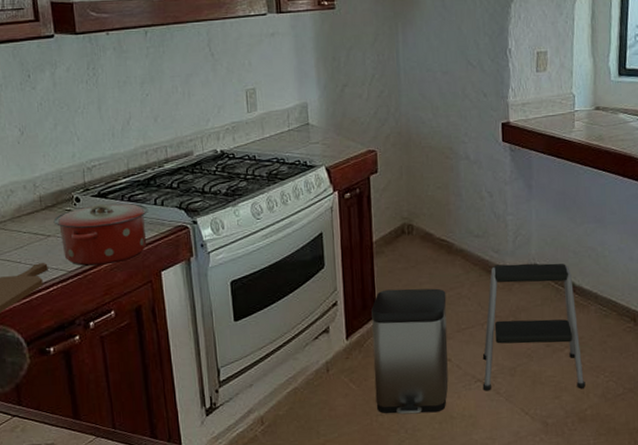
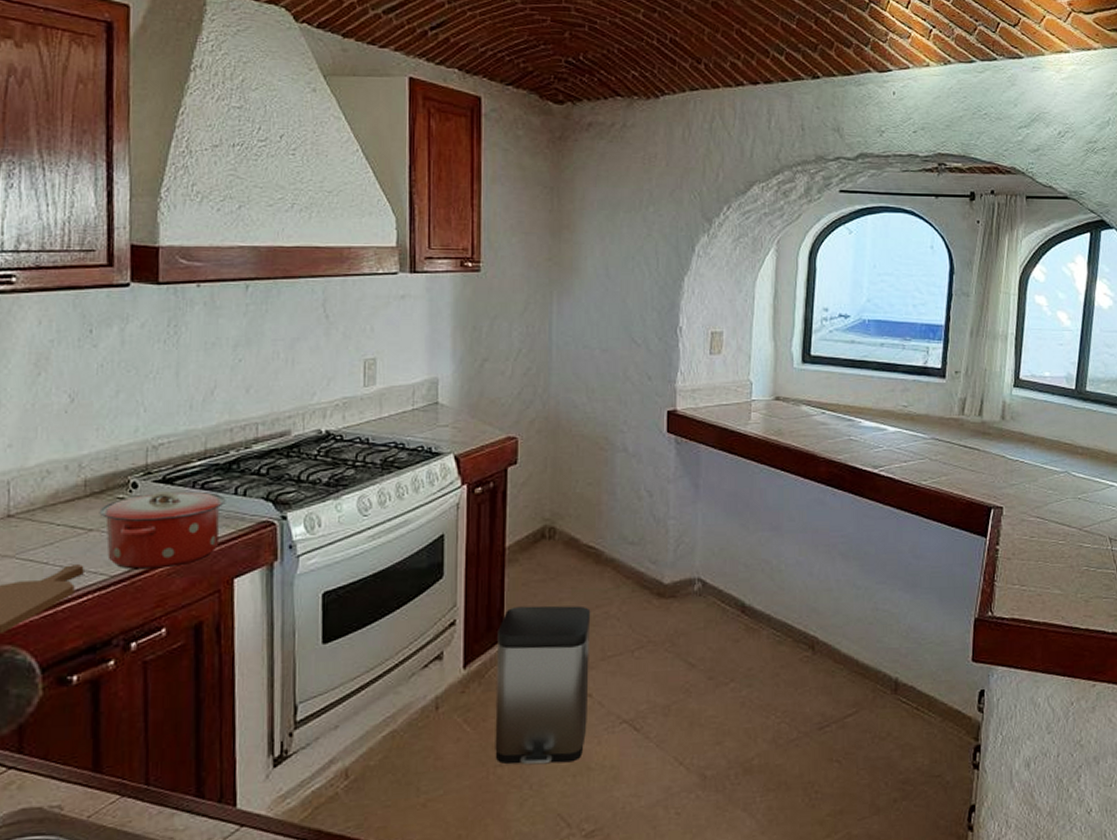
step stool: present [482,263,586,391] -> none [629,577,753,735]

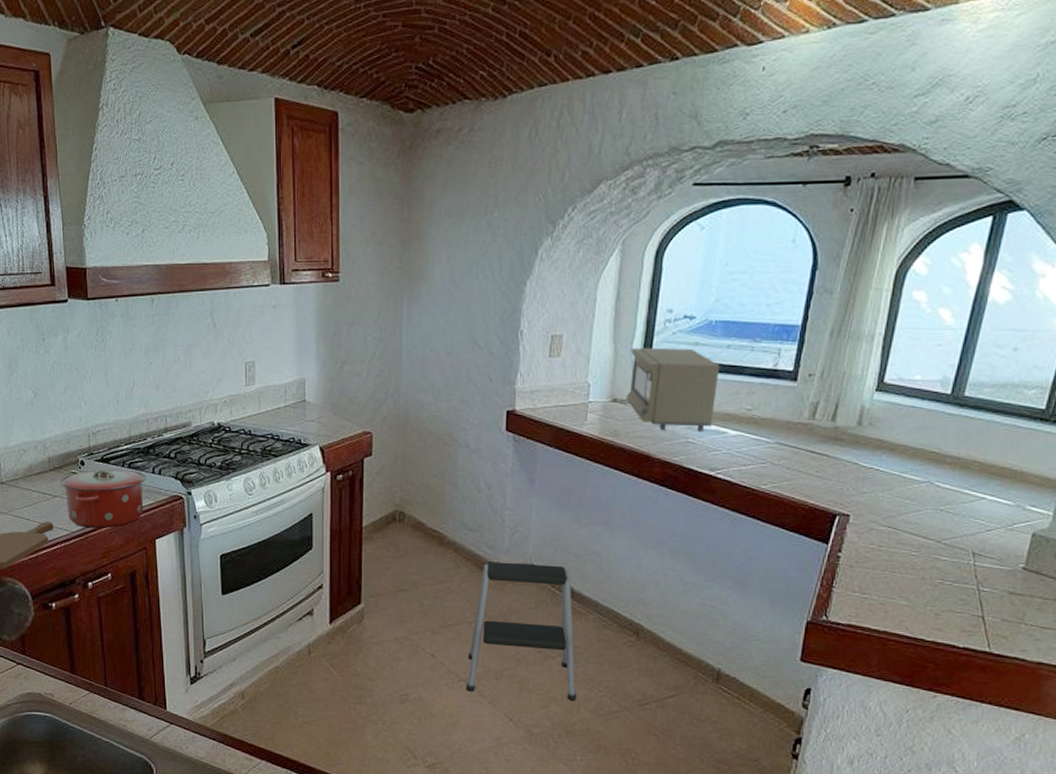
pedal bin: present [495,605,591,765] -> none [355,577,435,708]
step stool: none [629,577,753,735] -> present [466,562,577,702]
microwave: none [788,345,876,428] -> present [626,347,720,431]

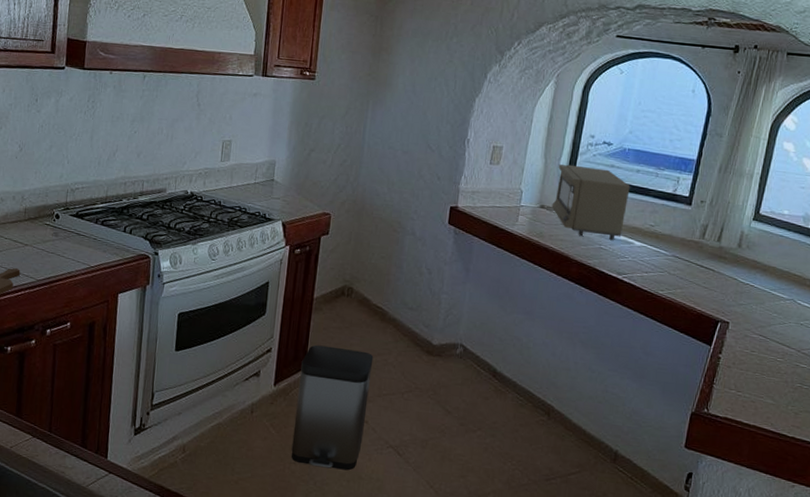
casserole: present [60,469,147,529] -> none [32,223,118,280]
pedal bin: none [355,577,435,708] -> present [291,345,374,471]
step stool: present [466,562,577,702] -> none [393,339,495,473]

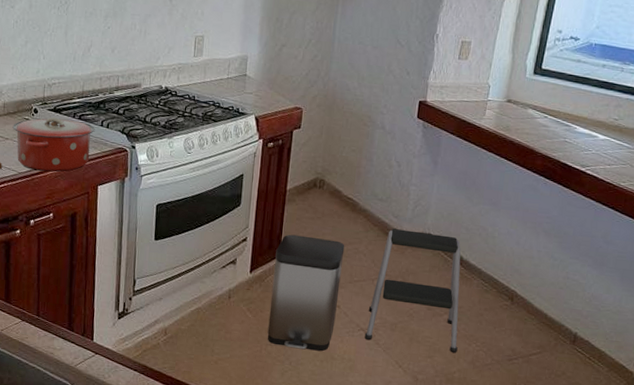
casserole: none [32,223,118,280] -> present [12,117,95,173]
step stool: none [393,339,495,473] -> present [364,228,461,354]
microwave: present [551,164,630,240] -> none [518,59,596,134]

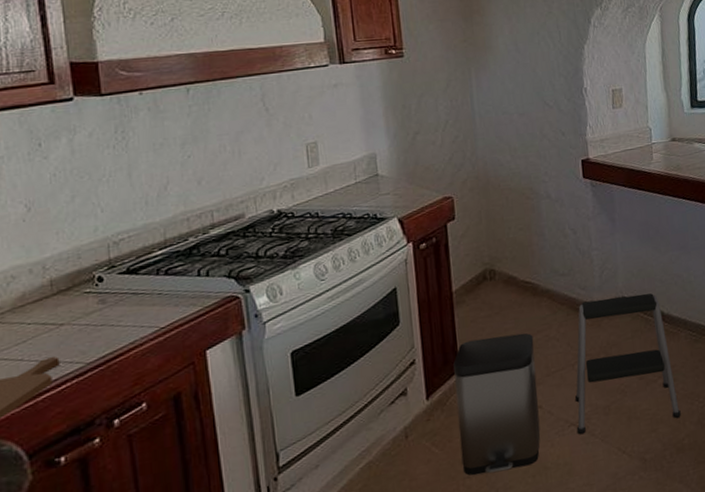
casserole: present [12,117,95,173] -> none [68,277,190,356]

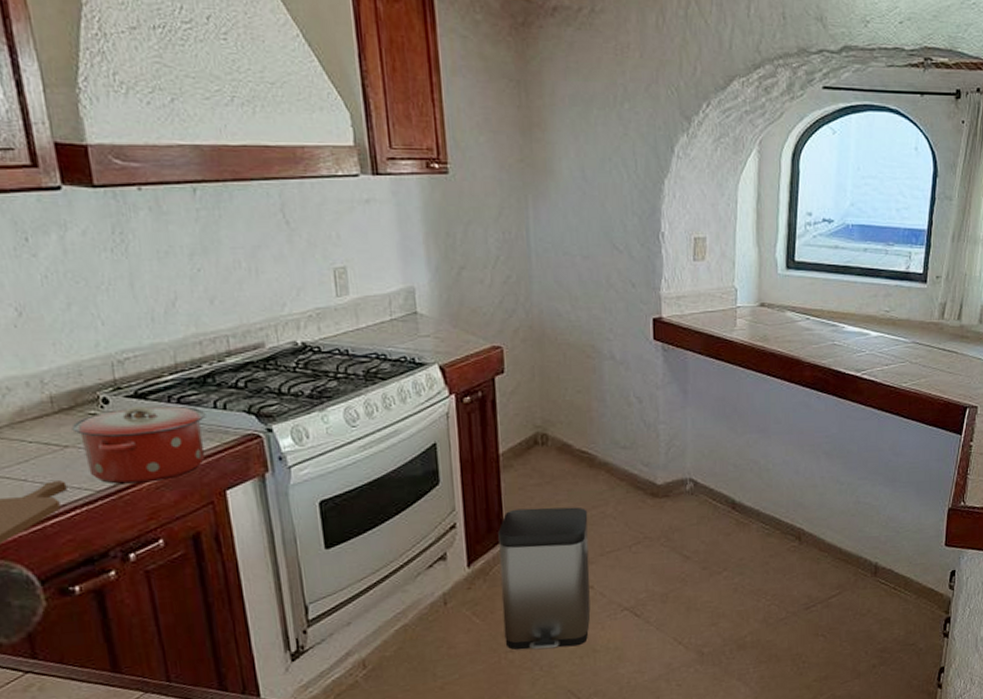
casserole: none [68,277,190,356] -> present [71,405,206,484]
step stool: present [574,293,681,435] -> none [630,477,745,621]

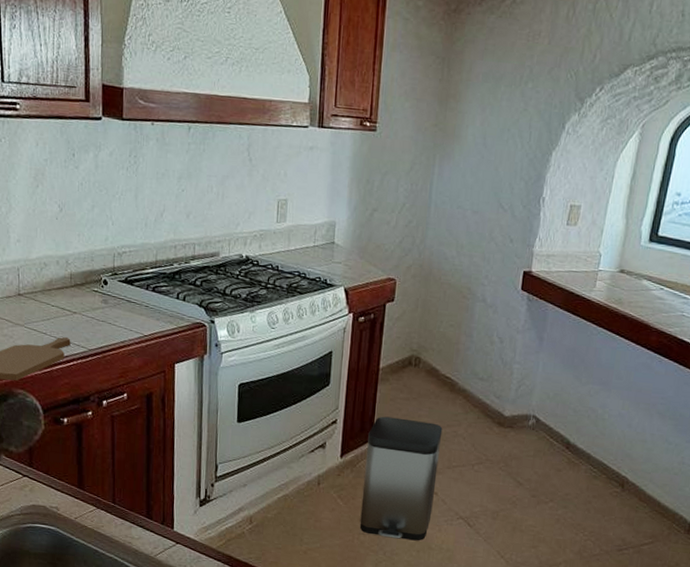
casserole: present [71,405,206,484] -> none [80,289,171,350]

